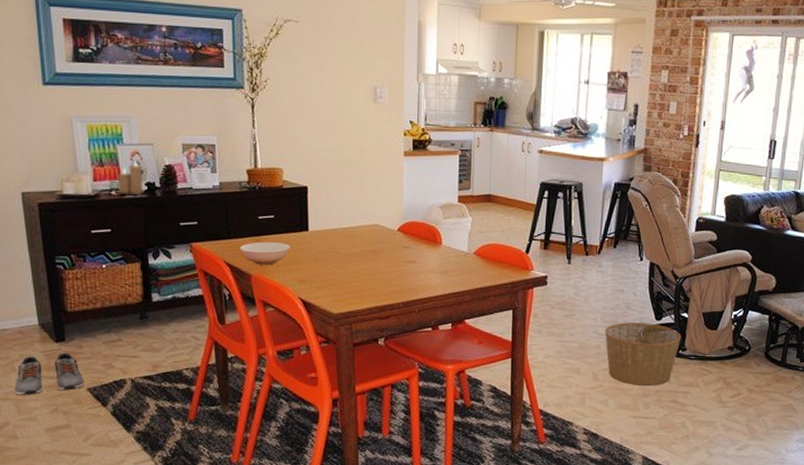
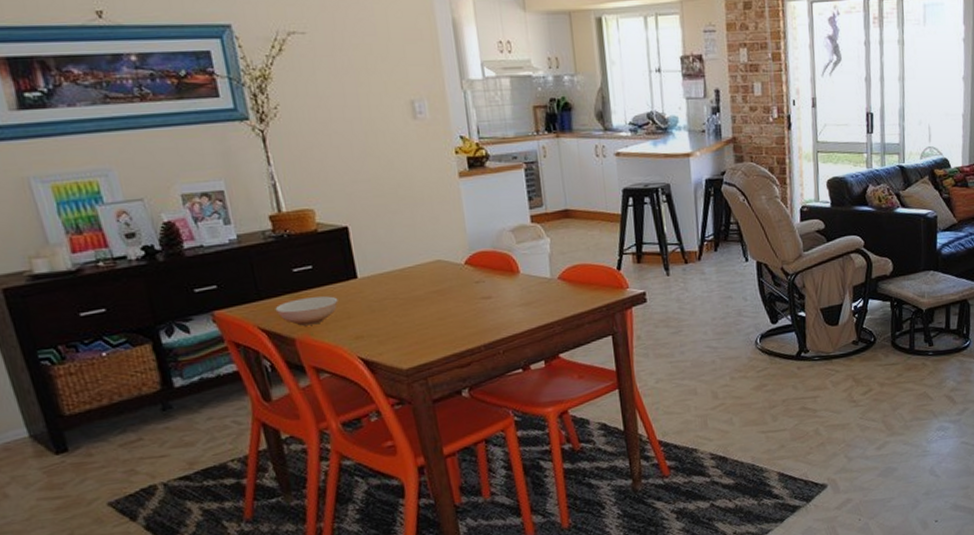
shoe: present [14,352,84,395] -> none [10,464,103,526]
candle: present [118,161,143,196] -> none [103,223,141,266]
basket: present [604,322,682,386] -> none [717,328,802,398]

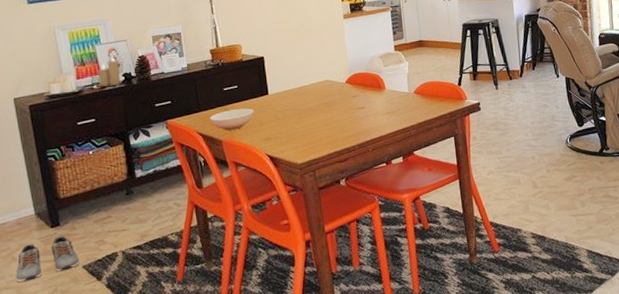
shoe: none [10,464,103,526] -> present [16,235,80,282]
candle: none [103,223,141,266] -> present [98,57,121,88]

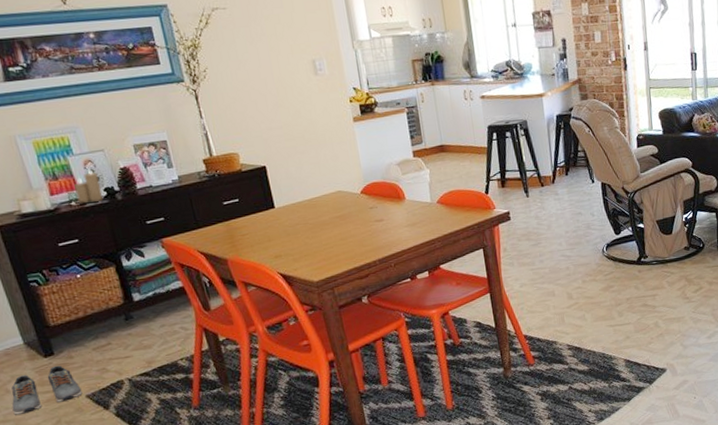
bowl: present [210,108,254,131] -> none [210,223,261,249]

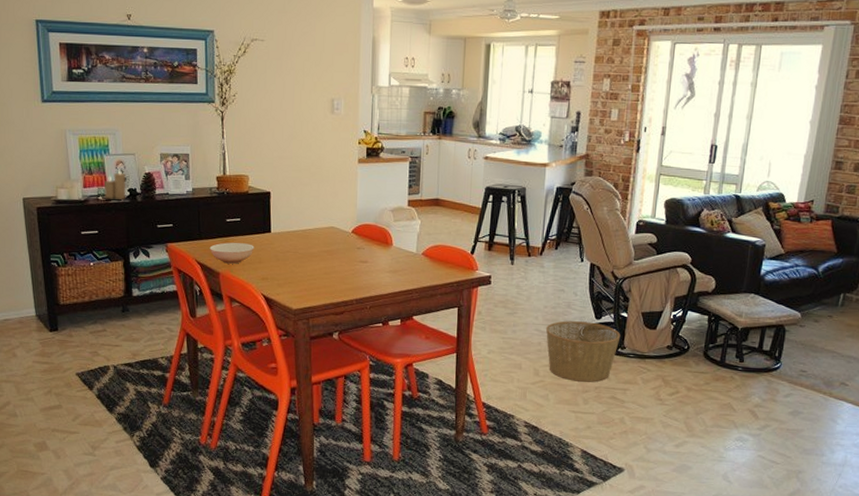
shoe: present [11,365,83,415] -> none [15,341,74,379]
bowl: none [210,223,261,249] -> present [209,242,255,264]
basket: none [570,238,642,298] -> present [545,321,621,382]

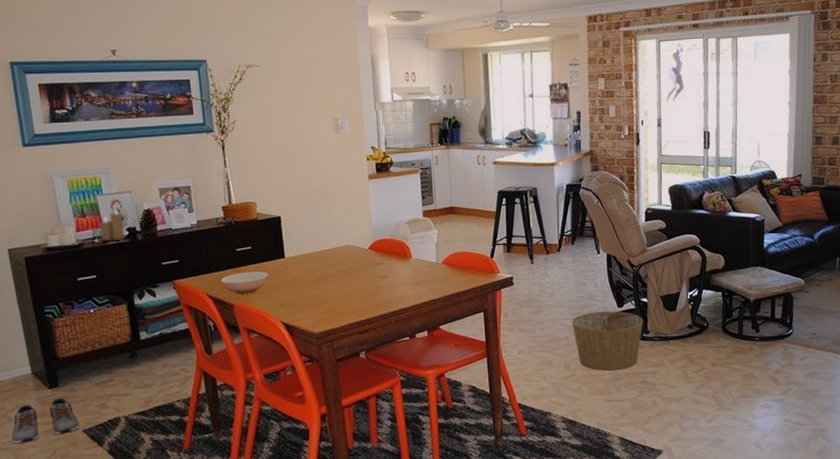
shoe: none [15,341,74,379] -> present [11,397,80,444]

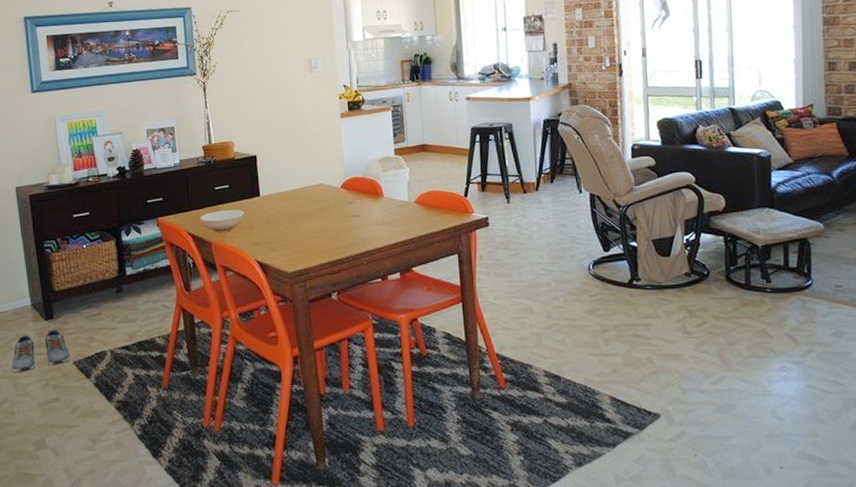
candle: present [100,209,125,242] -> none [94,150,116,181]
basket: present [571,311,644,371] -> none [552,255,634,321]

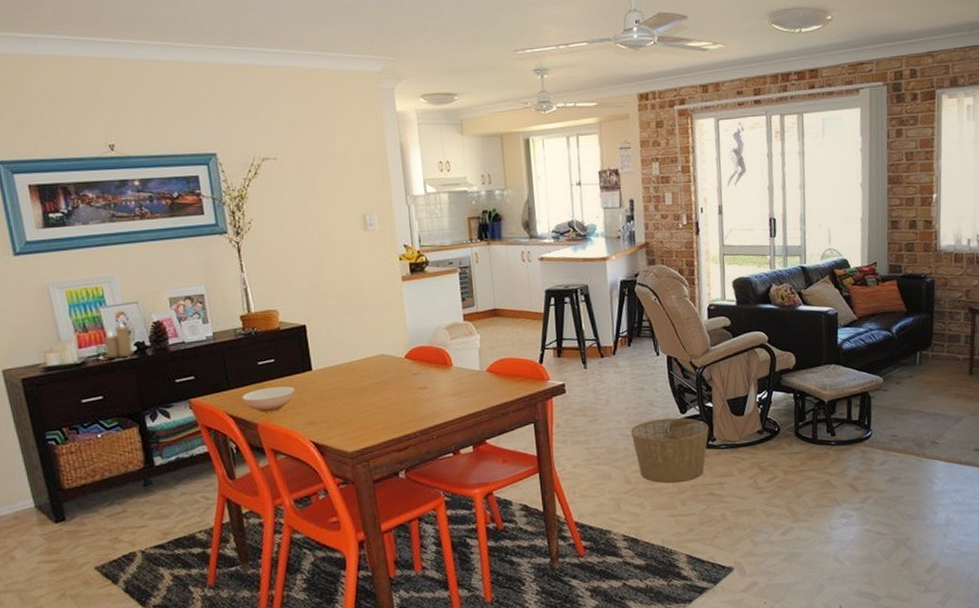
shoe: present [12,329,71,372] -> none [15,532,91,585]
candle: none [94,150,116,181] -> present [104,322,133,359]
basket: none [552,255,634,321] -> present [630,417,709,483]

